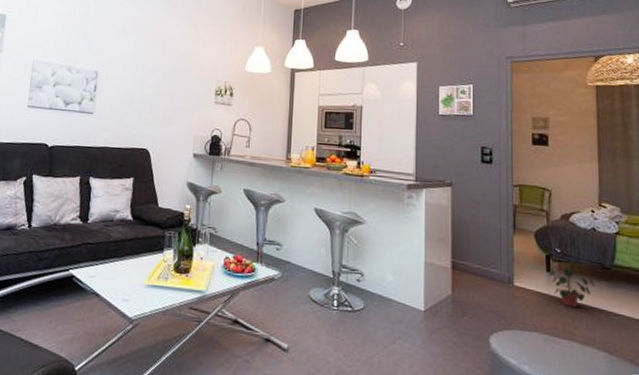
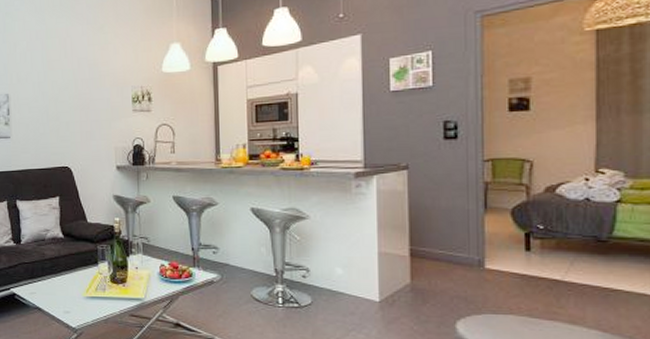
potted plant: present [549,266,594,308] -> none [529,242,586,287]

